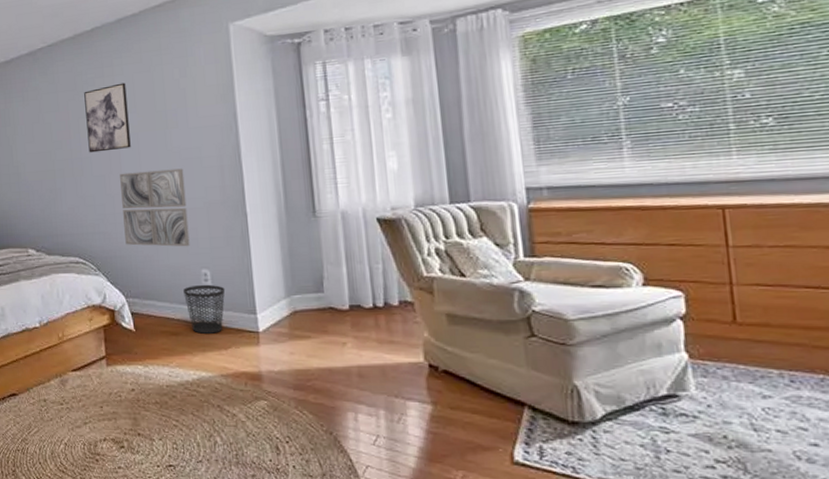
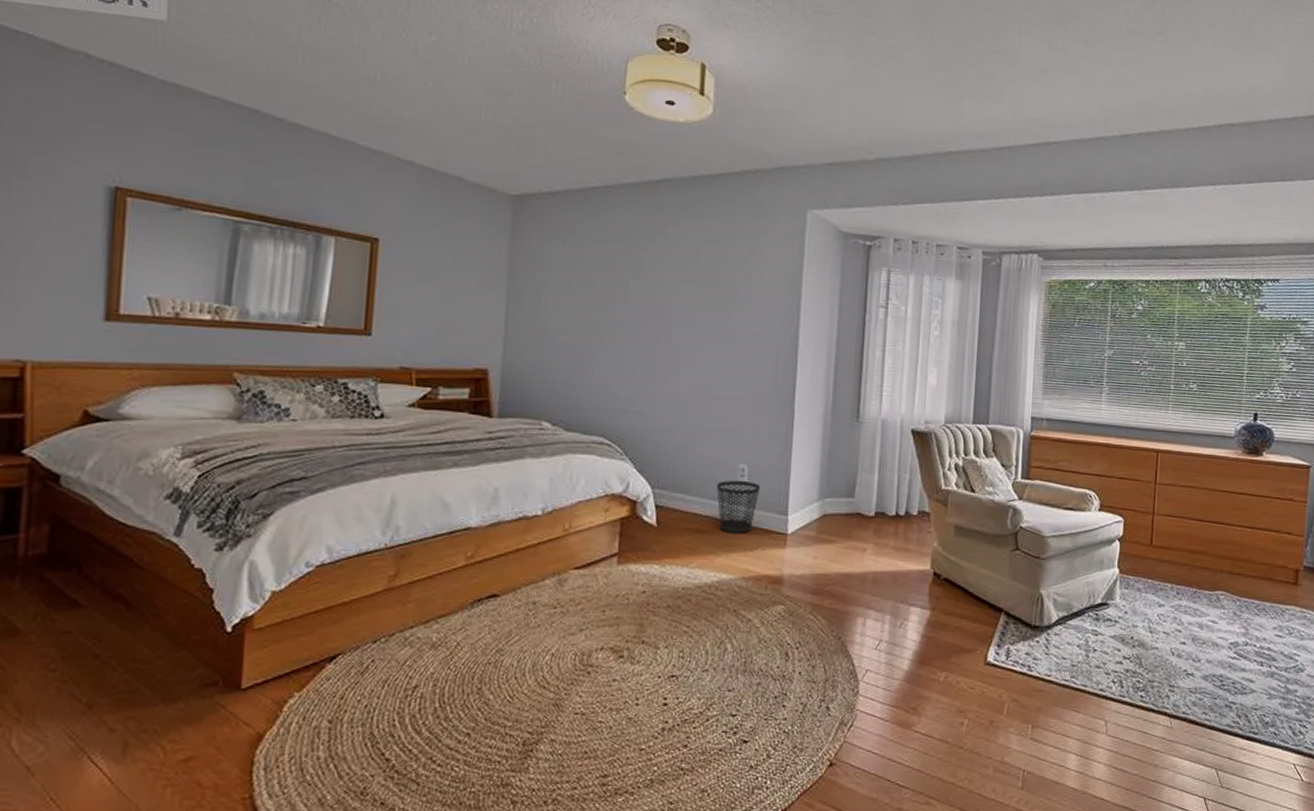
wall art: present [84,82,131,153] -> none [635,247,690,322]
wall art: present [120,168,190,247] -> none [661,348,738,439]

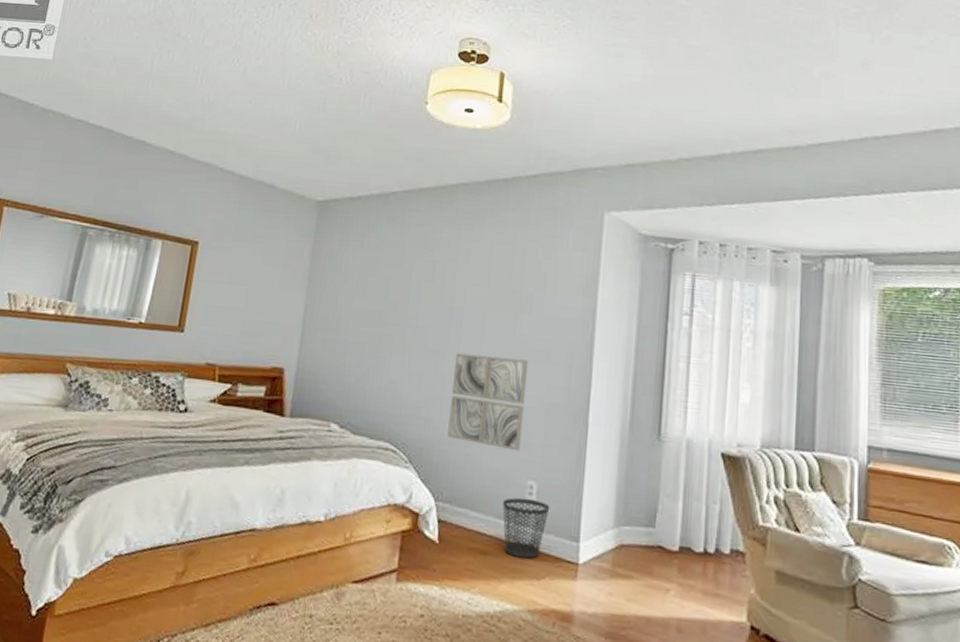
wall art: none [661,348,738,439] -> present [447,352,529,452]

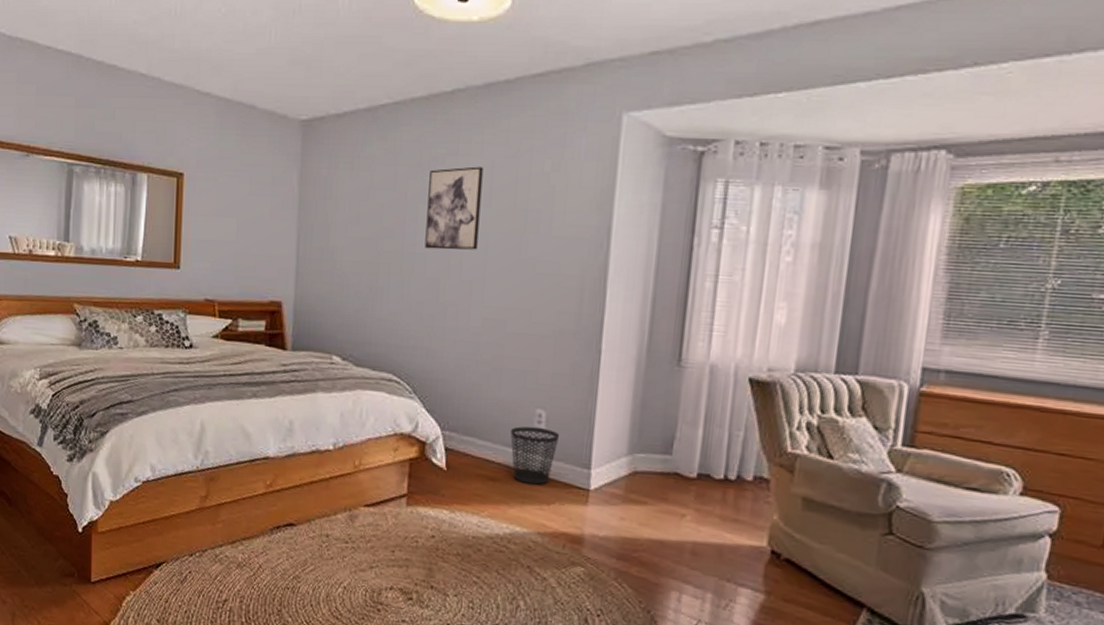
wall art: none [426,250,483,326] -> present [425,166,484,250]
wall art: present [447,352,529,452] -> none [451,279,536,380]

